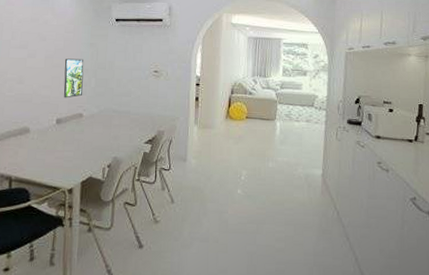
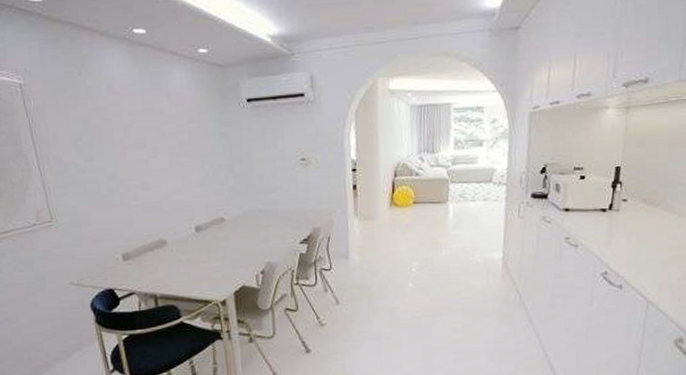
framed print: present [63,58,84,98] -> none [193,153,220,202]

